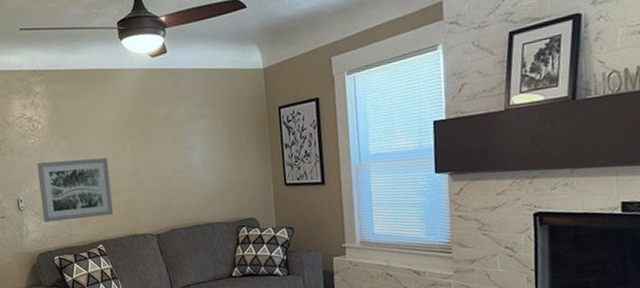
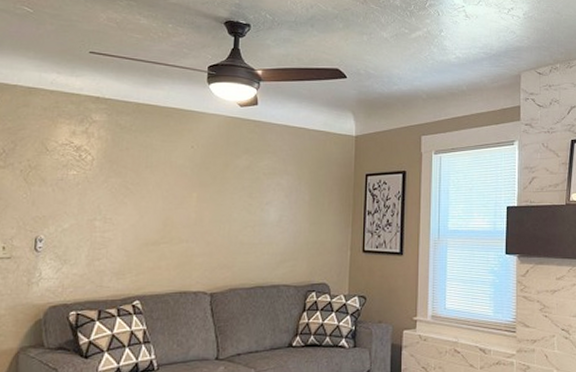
wall art: present [37,157,114,223] -> none [65,197,167,269]

